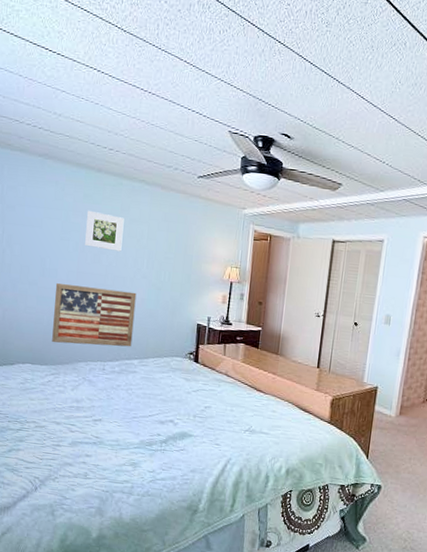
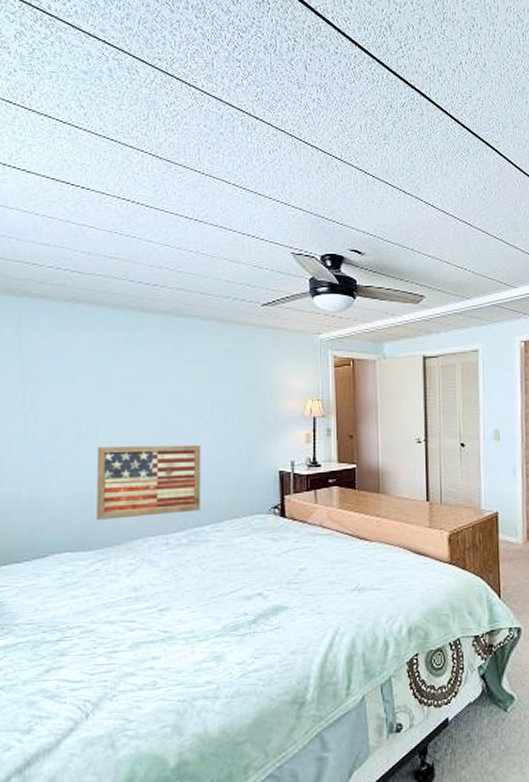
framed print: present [85,210,124,252] -> none [131,356,178,400]

